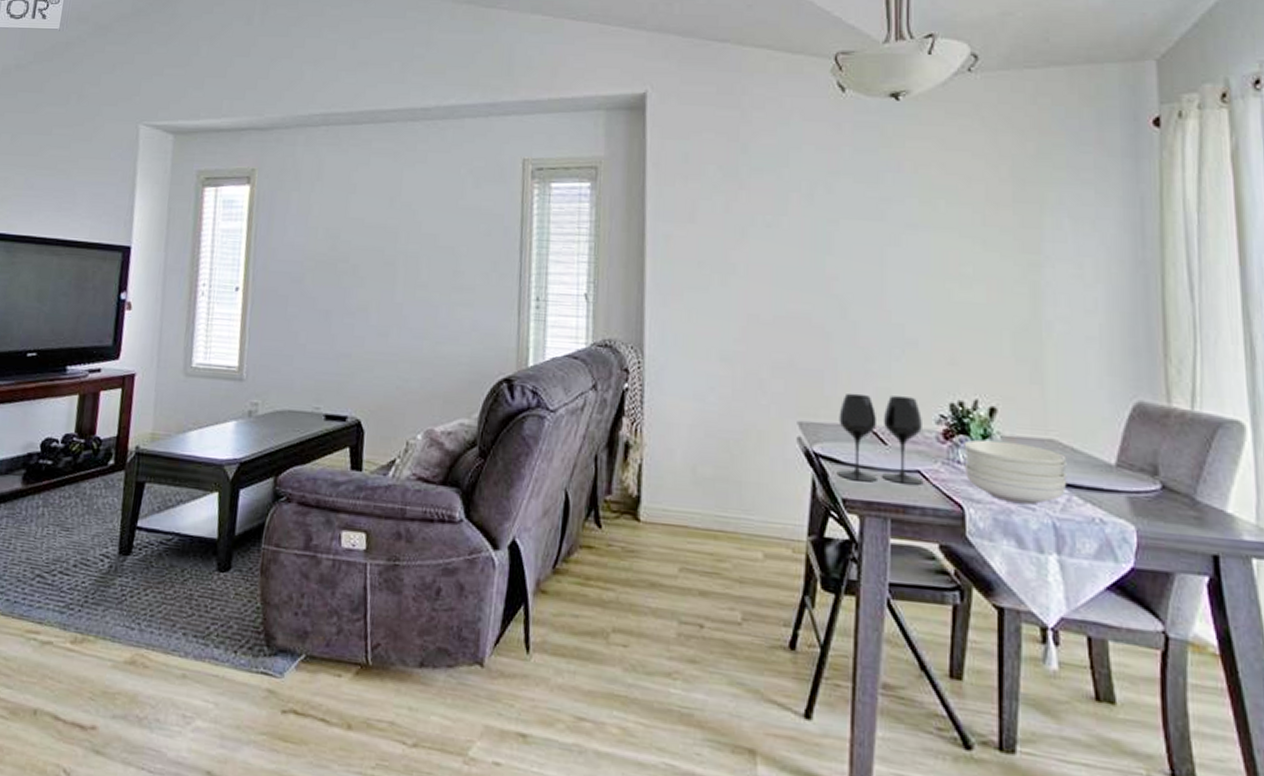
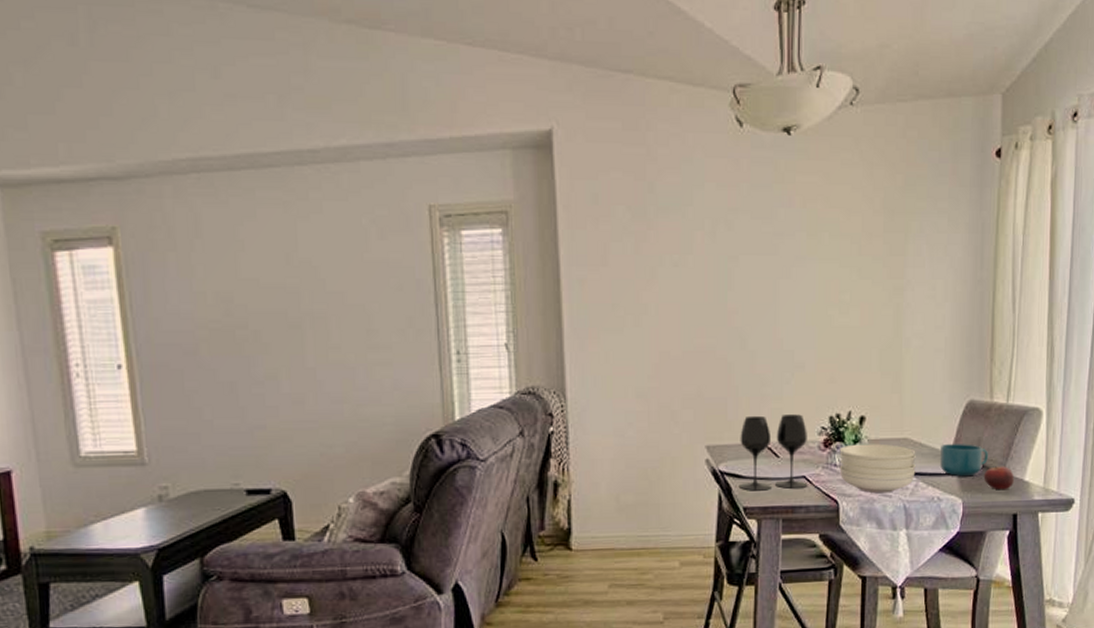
cup: none [1099,453,1169,498] -> present [939,444,988,477]
fruit: none [1165,489,1212,522] -> present [983,466,1015,490]

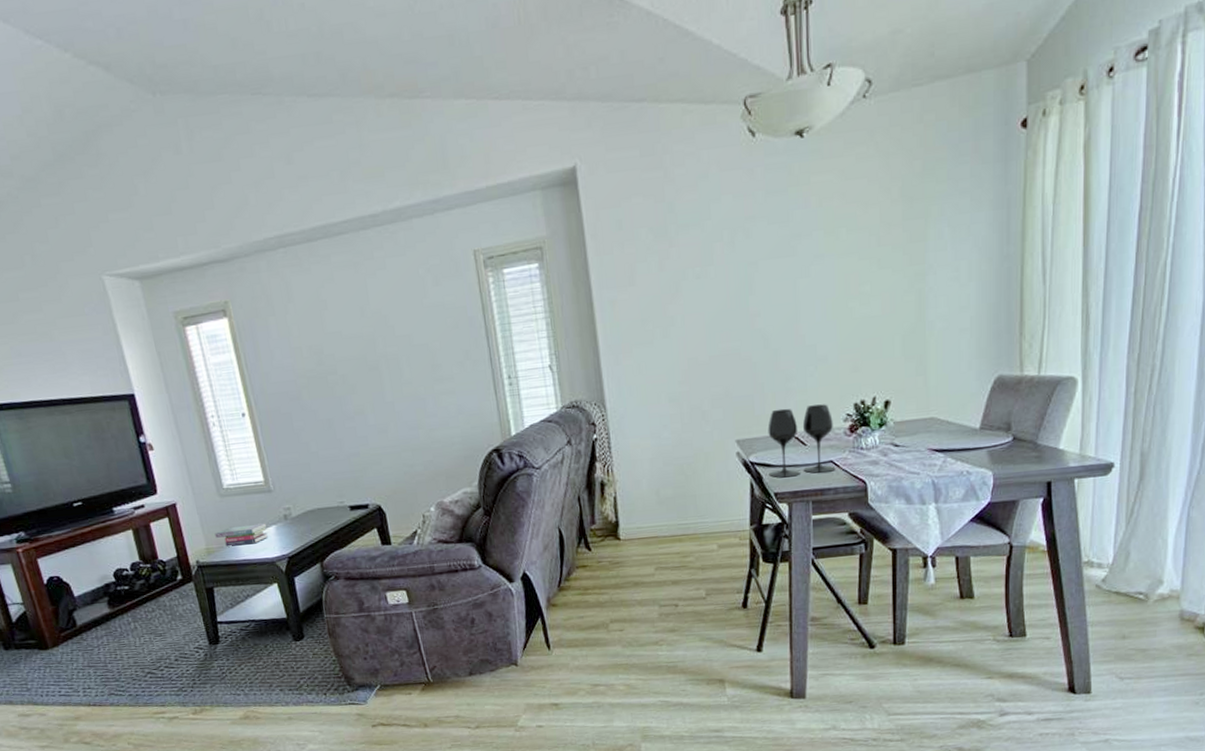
books: none [60,504,133,531] -> present [215,523,268,547]
bowl: present [839,443,916,494] -> none [865,425,943,472]
cup: present [939,444,988,477] -> none [968,418,1019,450]
fruit: present [983,466,1015,490] -> none [1015,436,1048,460]

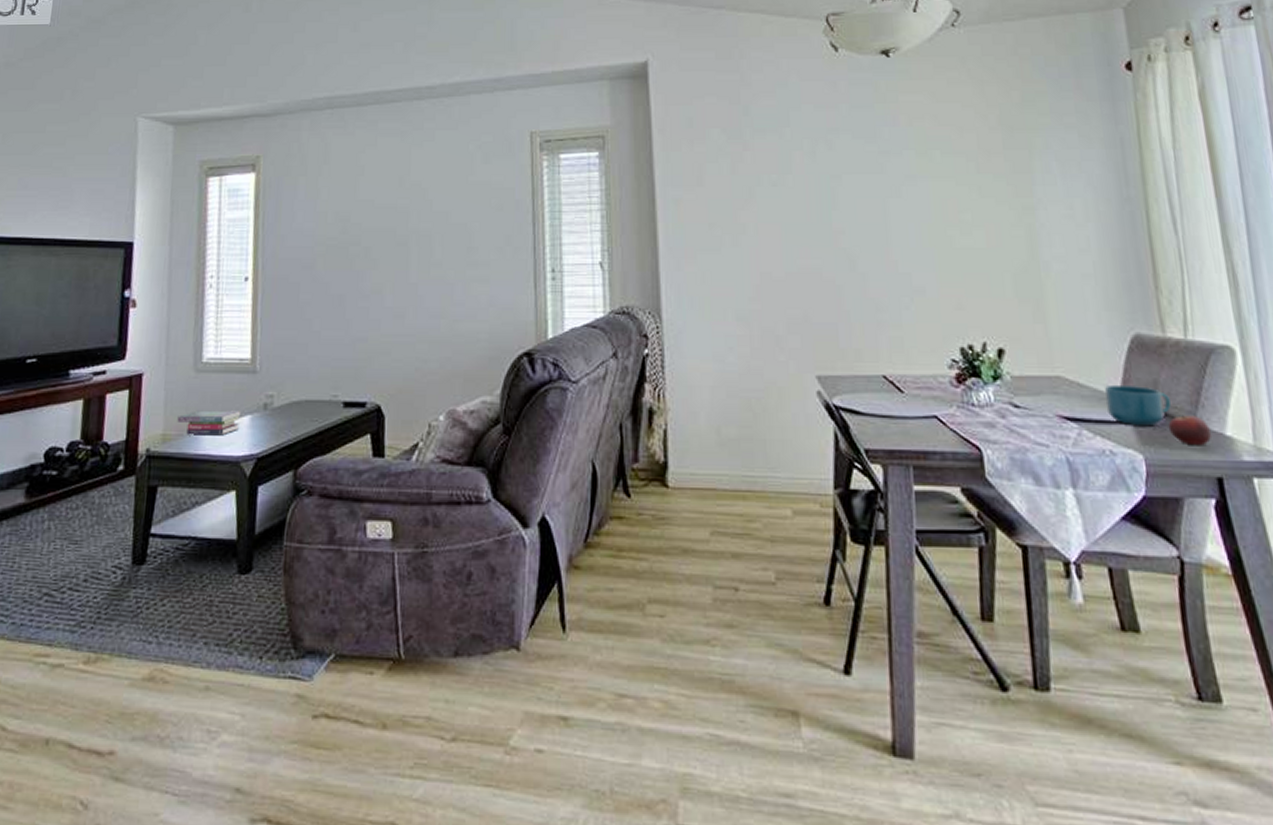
wine glass: present [767,404,836,478] -> none [855,344,942,431]
cup: none [968,418,1019,450] -> present [1104,386,1171,427]
fruit: none [1015,436,1048,460] -> present [1168,415,1212,446]

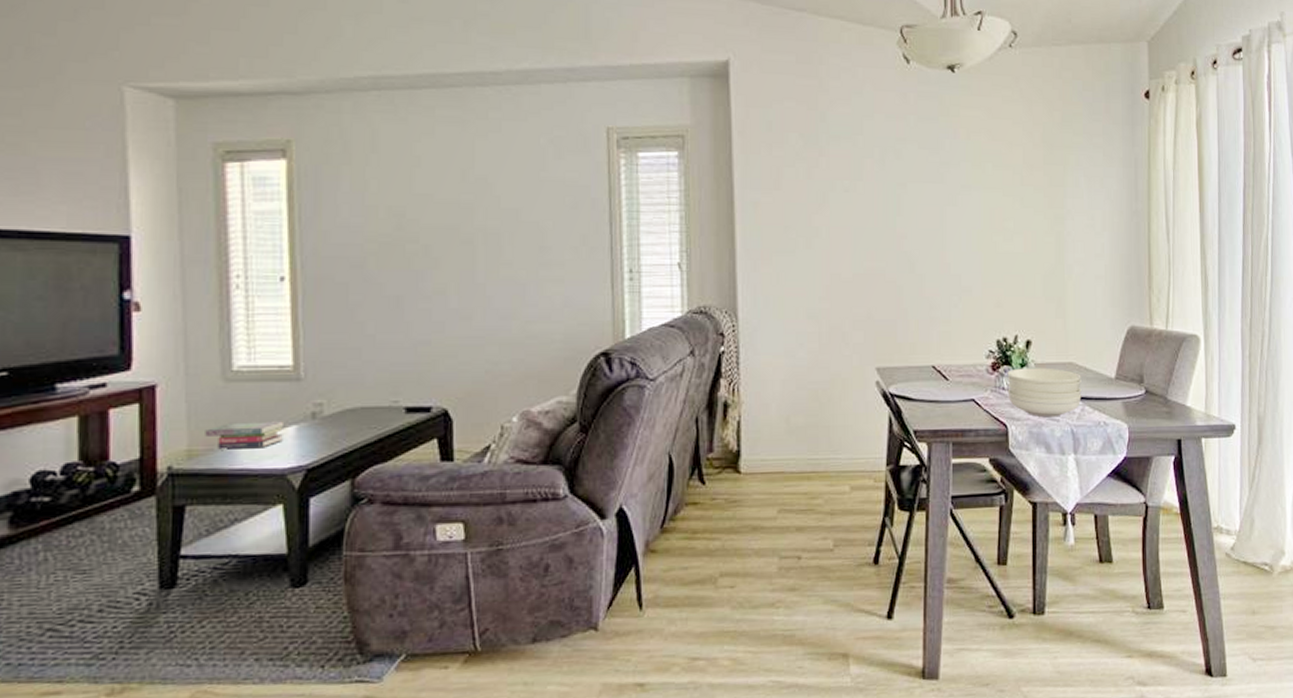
bowl: none [976,381,1077,442] -> present [1007,367,1082,418]
cup: present [1104,386,1171,427] -> none [1104,369,1151,402]
fruit: present [1168,415,1212,446] -> none [1147,391,1177,416]

